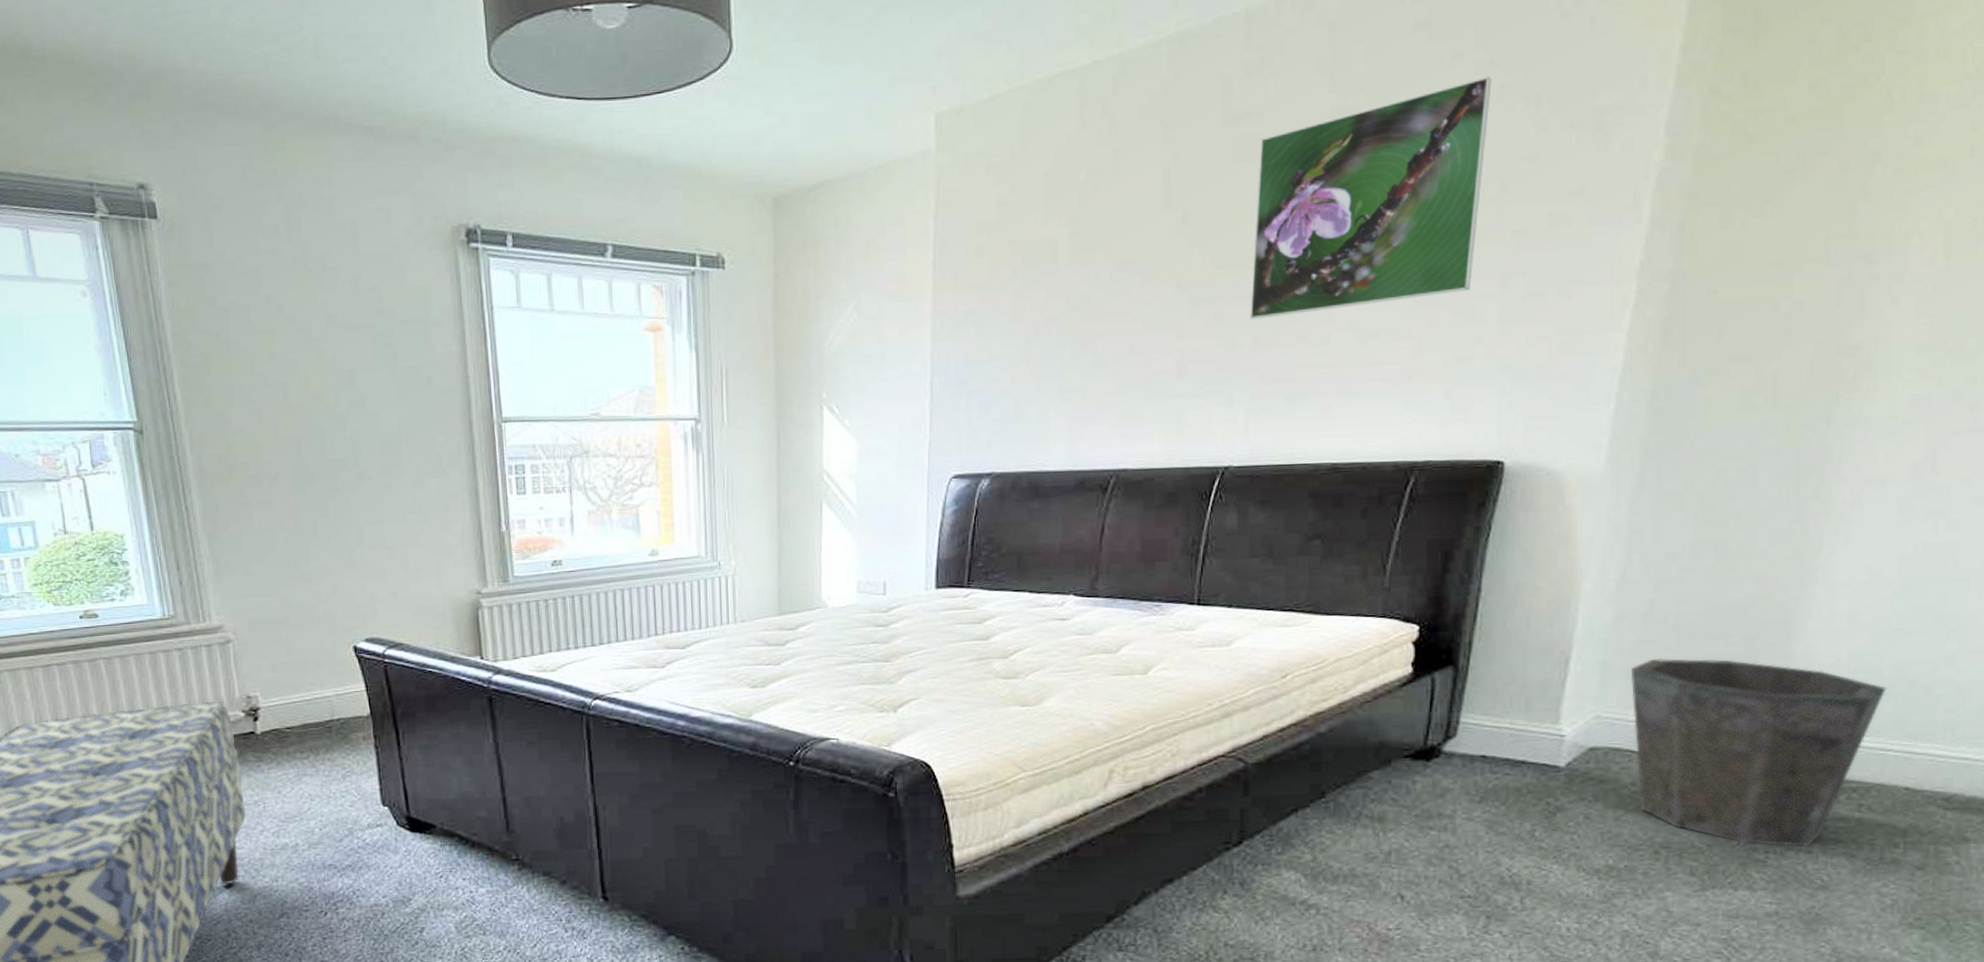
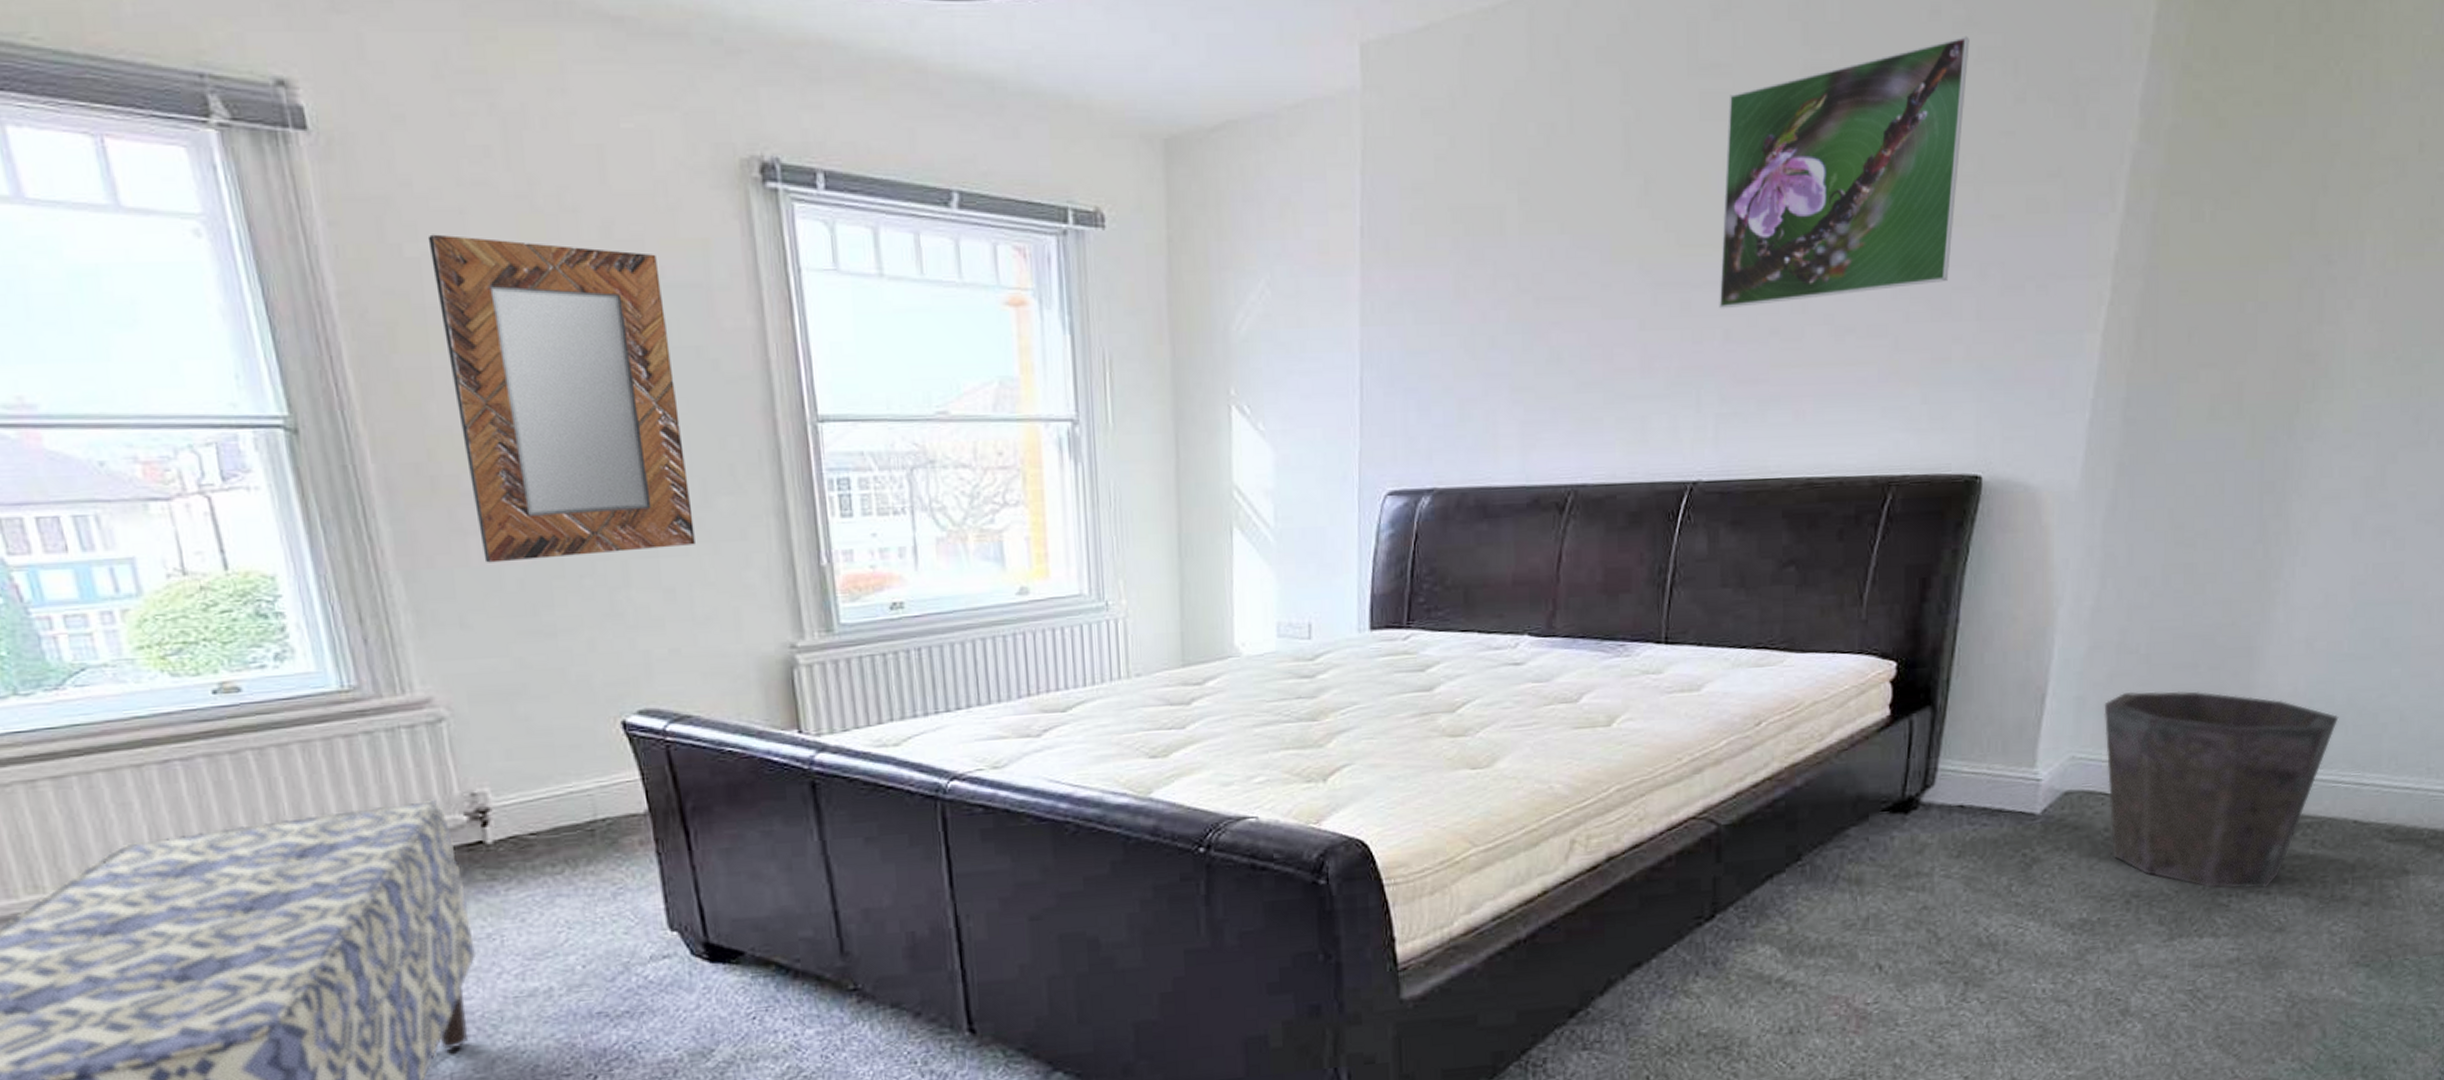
home mirror: none [233,289,410,527] -> present [427,234,695,563]

